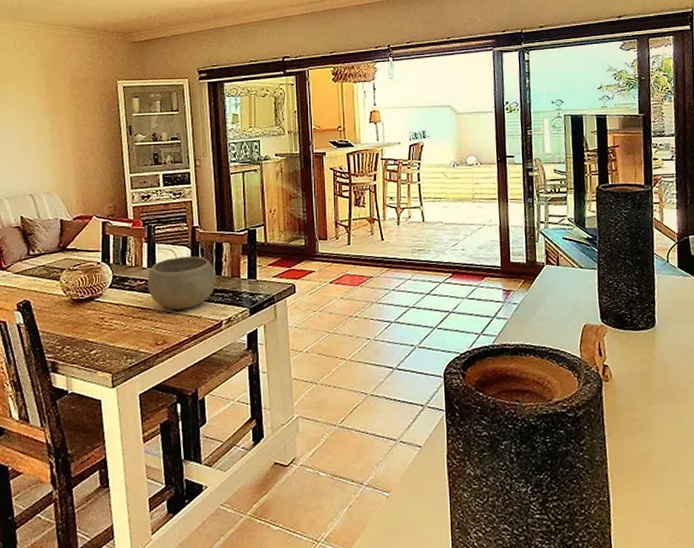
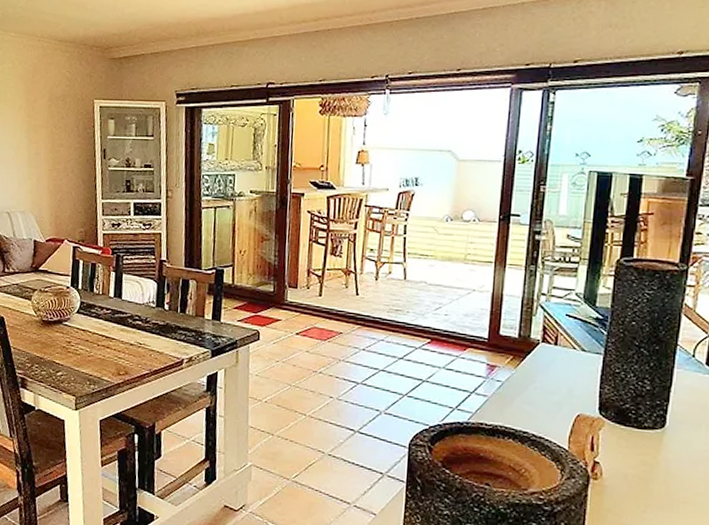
bowl: present [147,256,216,311] -> none [112,289,181,344]

